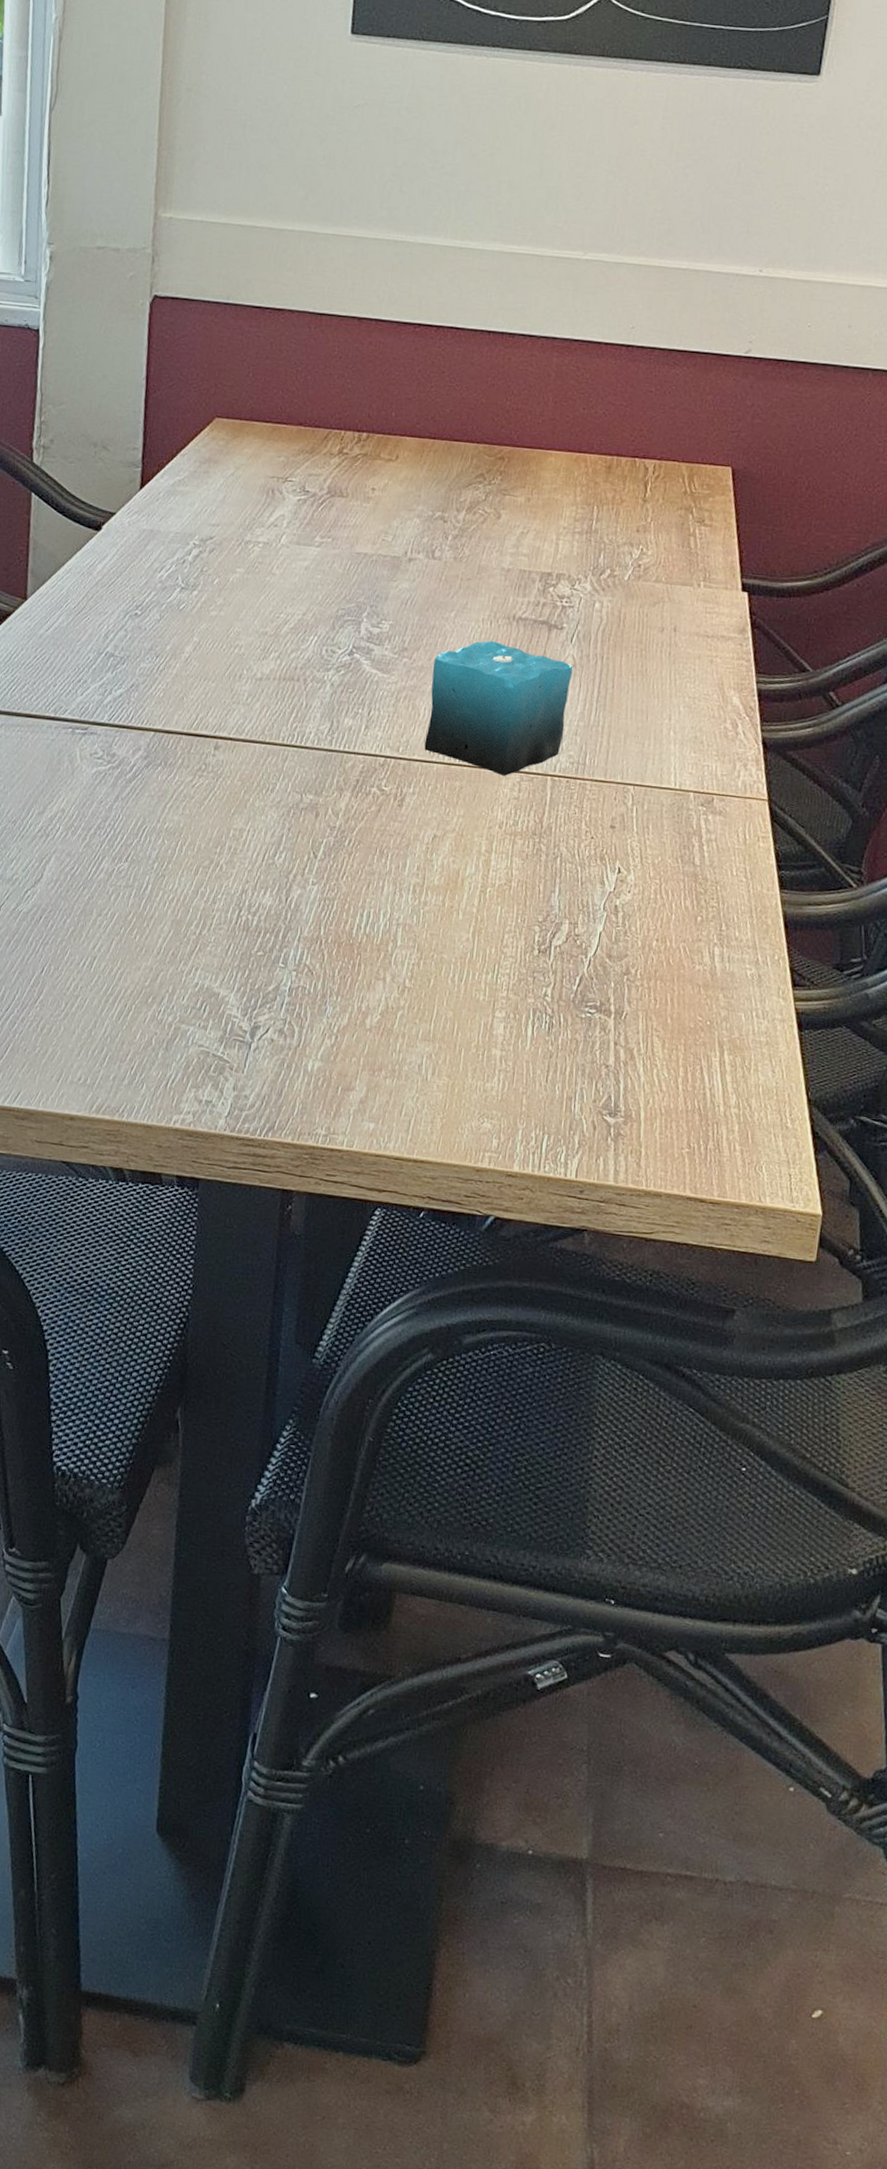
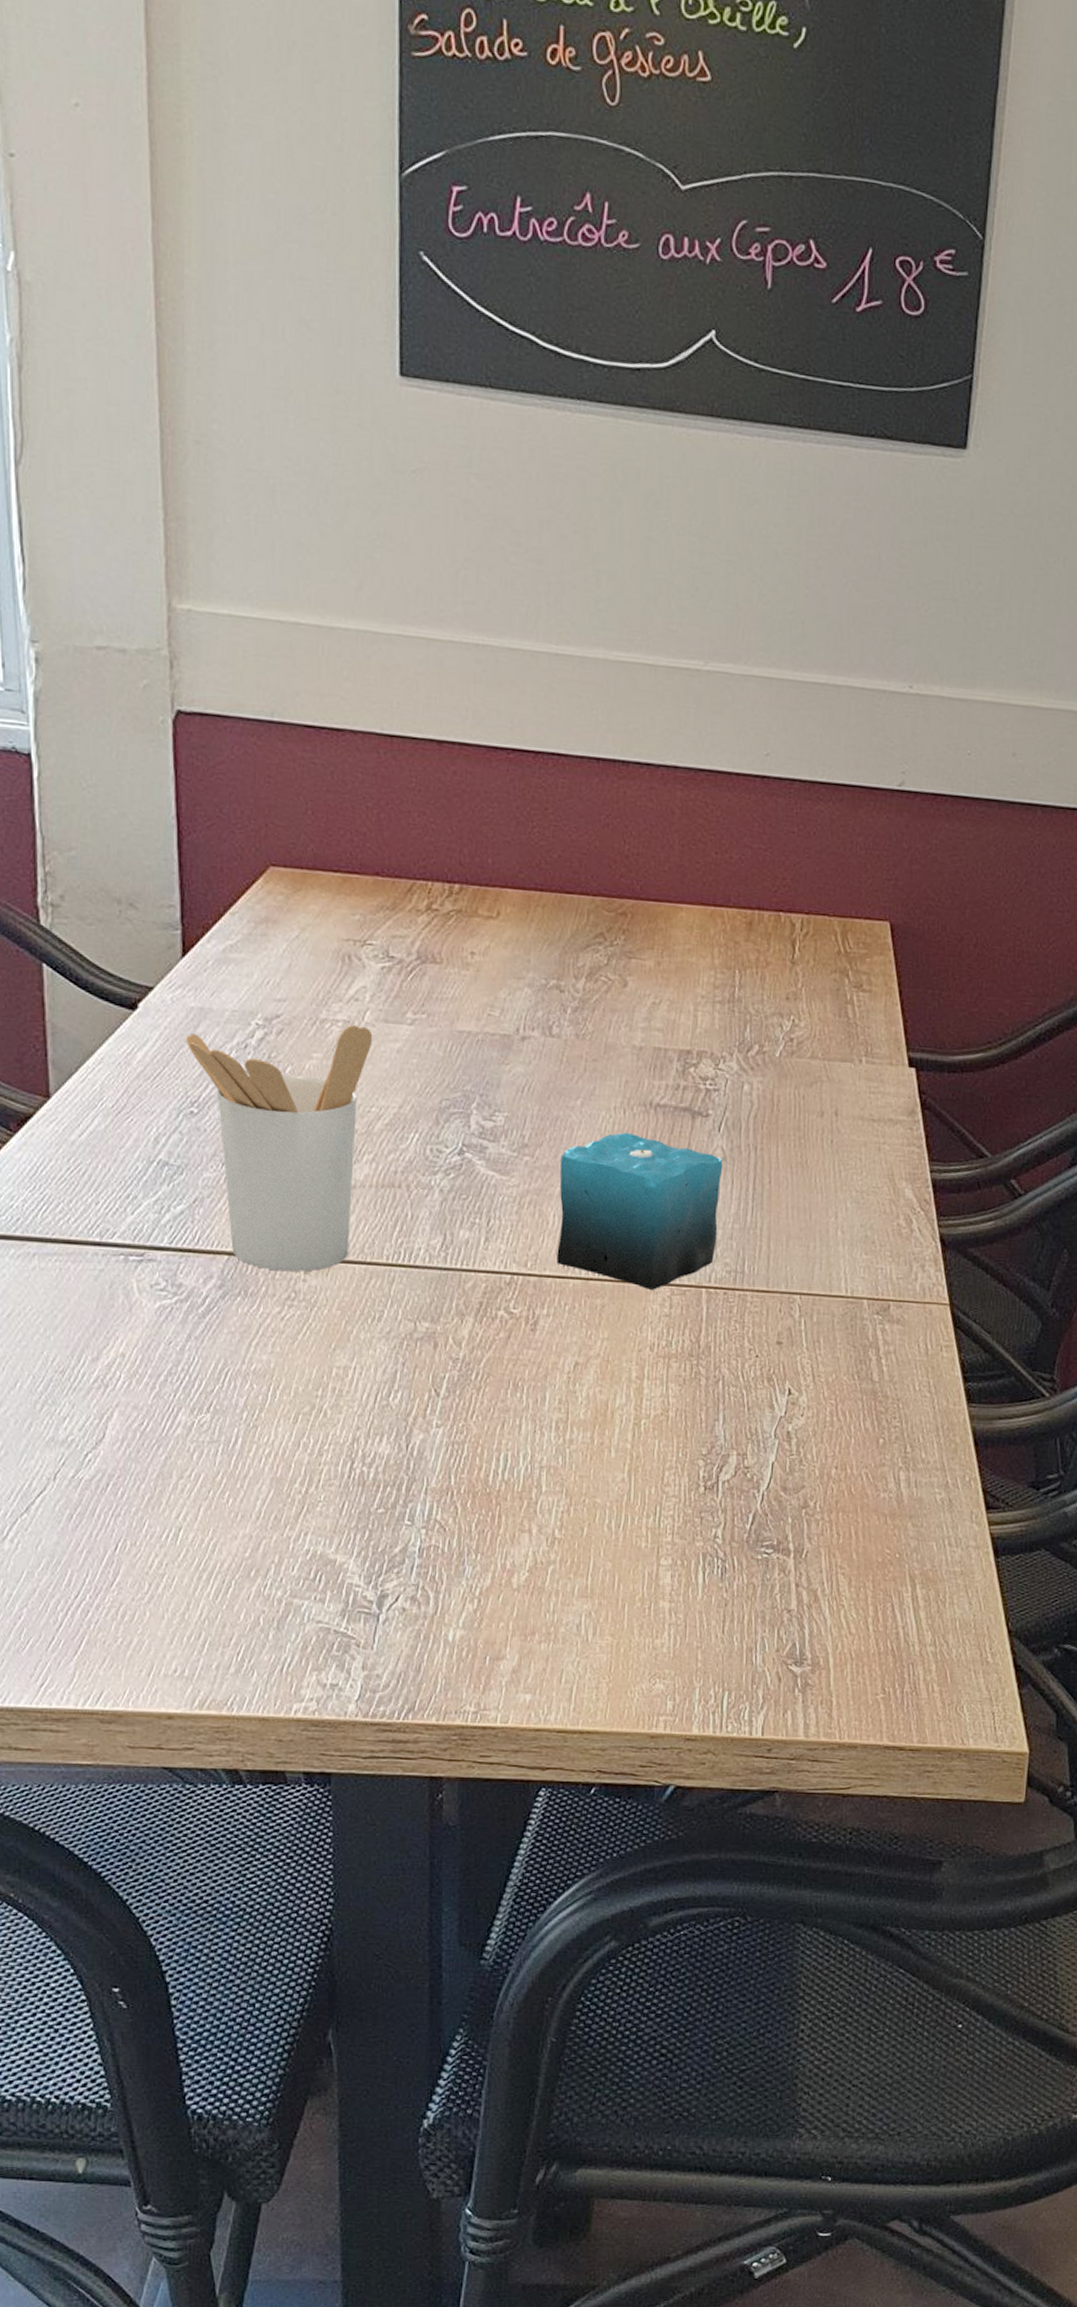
utensil holder: none [136,546,287,748] -> present [185,1025,373,1272]

